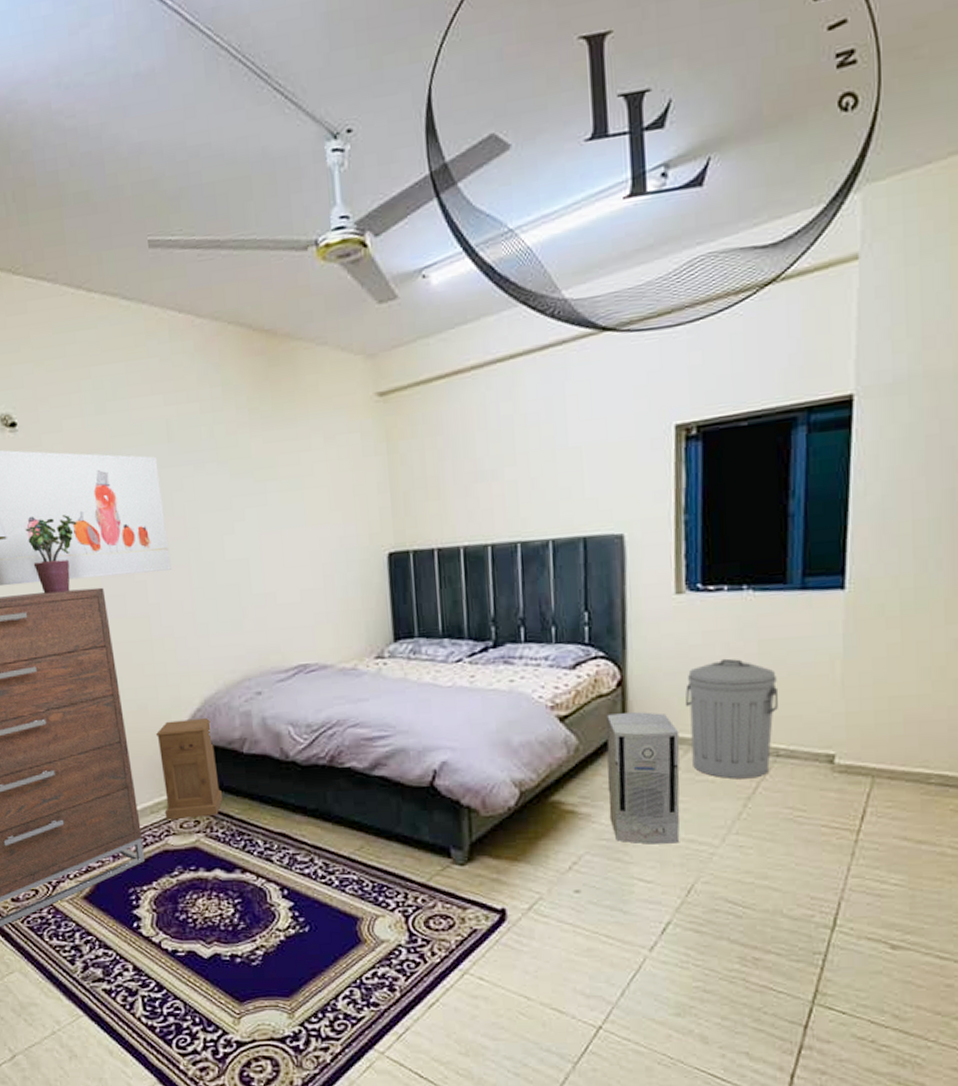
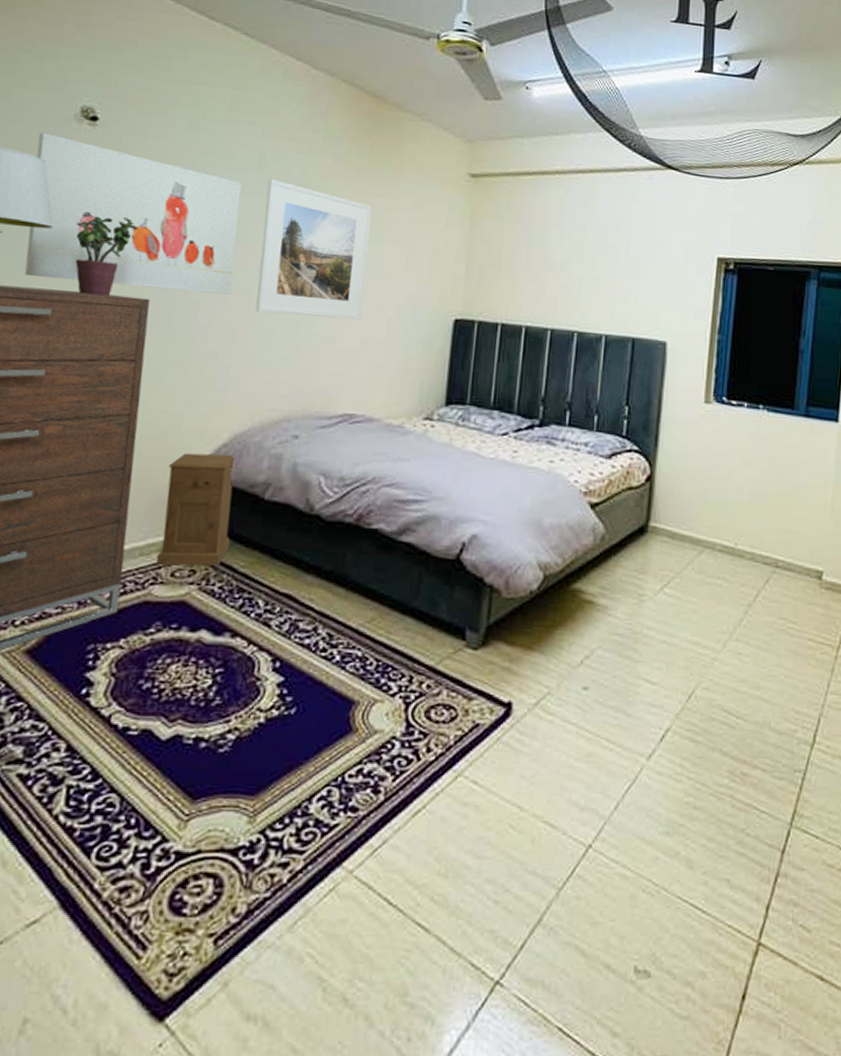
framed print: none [180,446,296,582] -> present [255,179,372,320]
air purifier: present [606,712,680,844] -> none [625,507,696,645]
trash can: present [685,658,779,779] -> none [703,468,782,586]

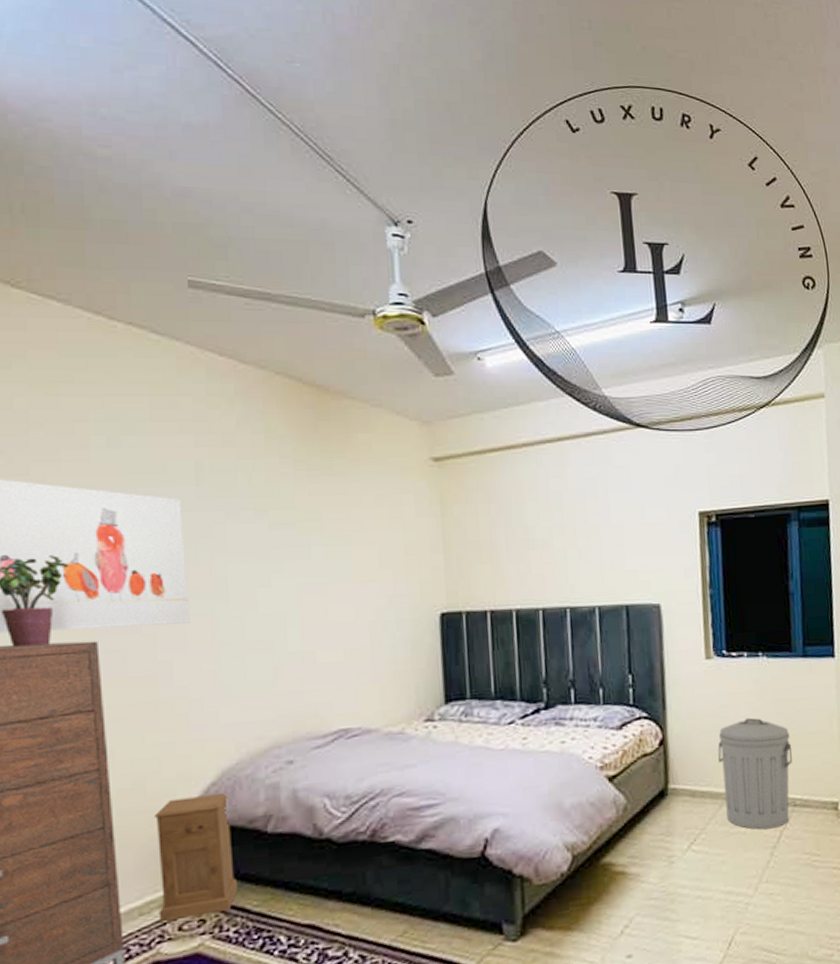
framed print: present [255,179,372,320] -> none [210,491,340,638]
trash can: none [703,468,782,586] -> present [717,717,793,830]

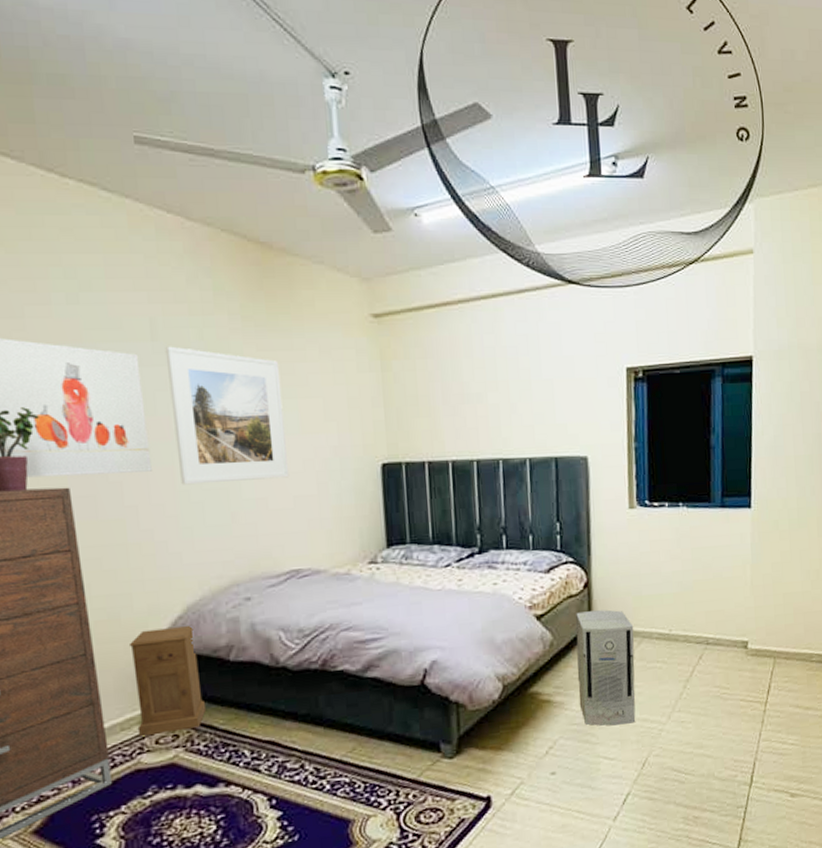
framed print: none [210,491,340,638] -> present [165,346,290,485]
air purifier: none [651,769,720,900] -> present [576,610,636,726]
trash can: present [717,717,793,830] -> none [637,563,708,665]

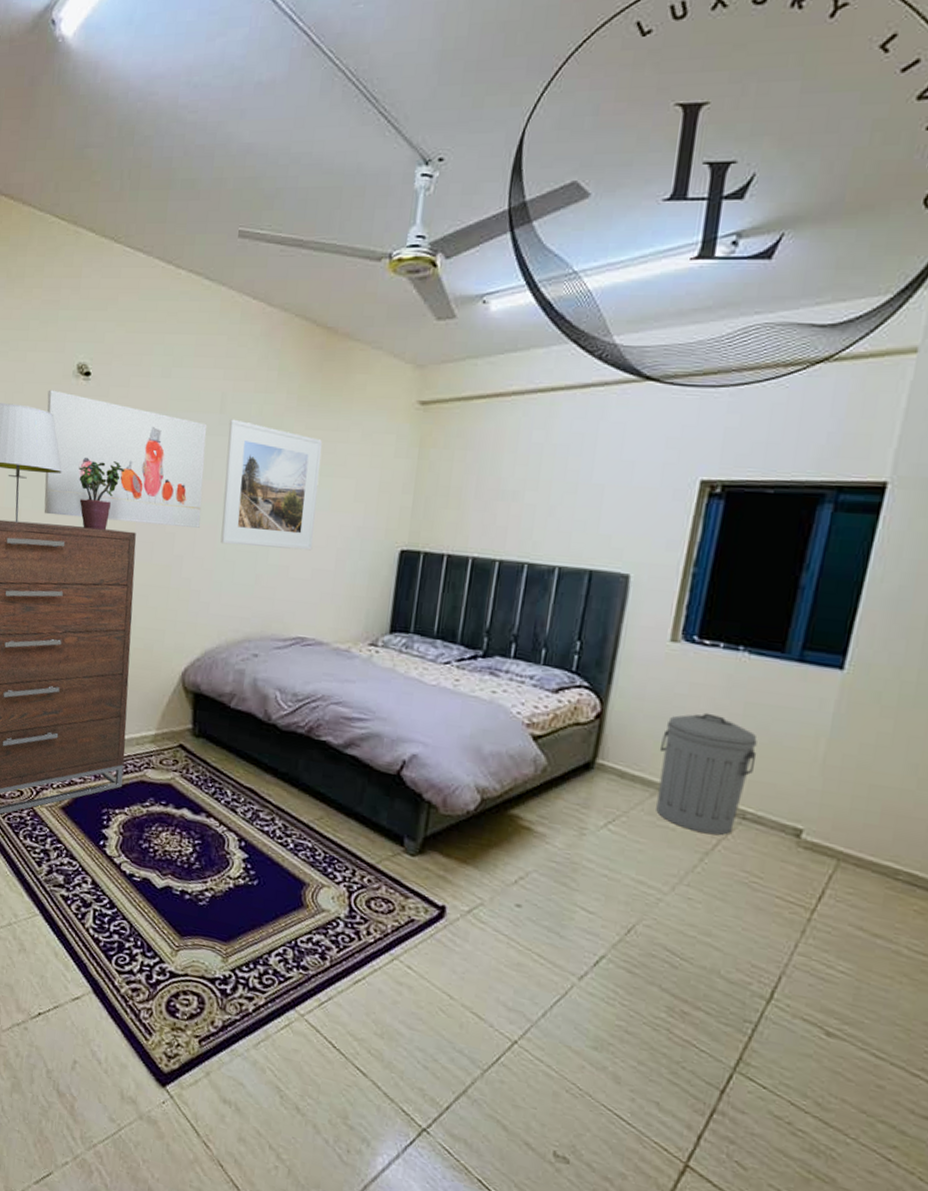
nightstand: present [128,624,207,737] -> none [148,664,208,759]
air purifier: present [576,610,636,726] -> none [563,743,649,882]
trash can: none [637,563,708,665] -> present [656,712,757,835]

